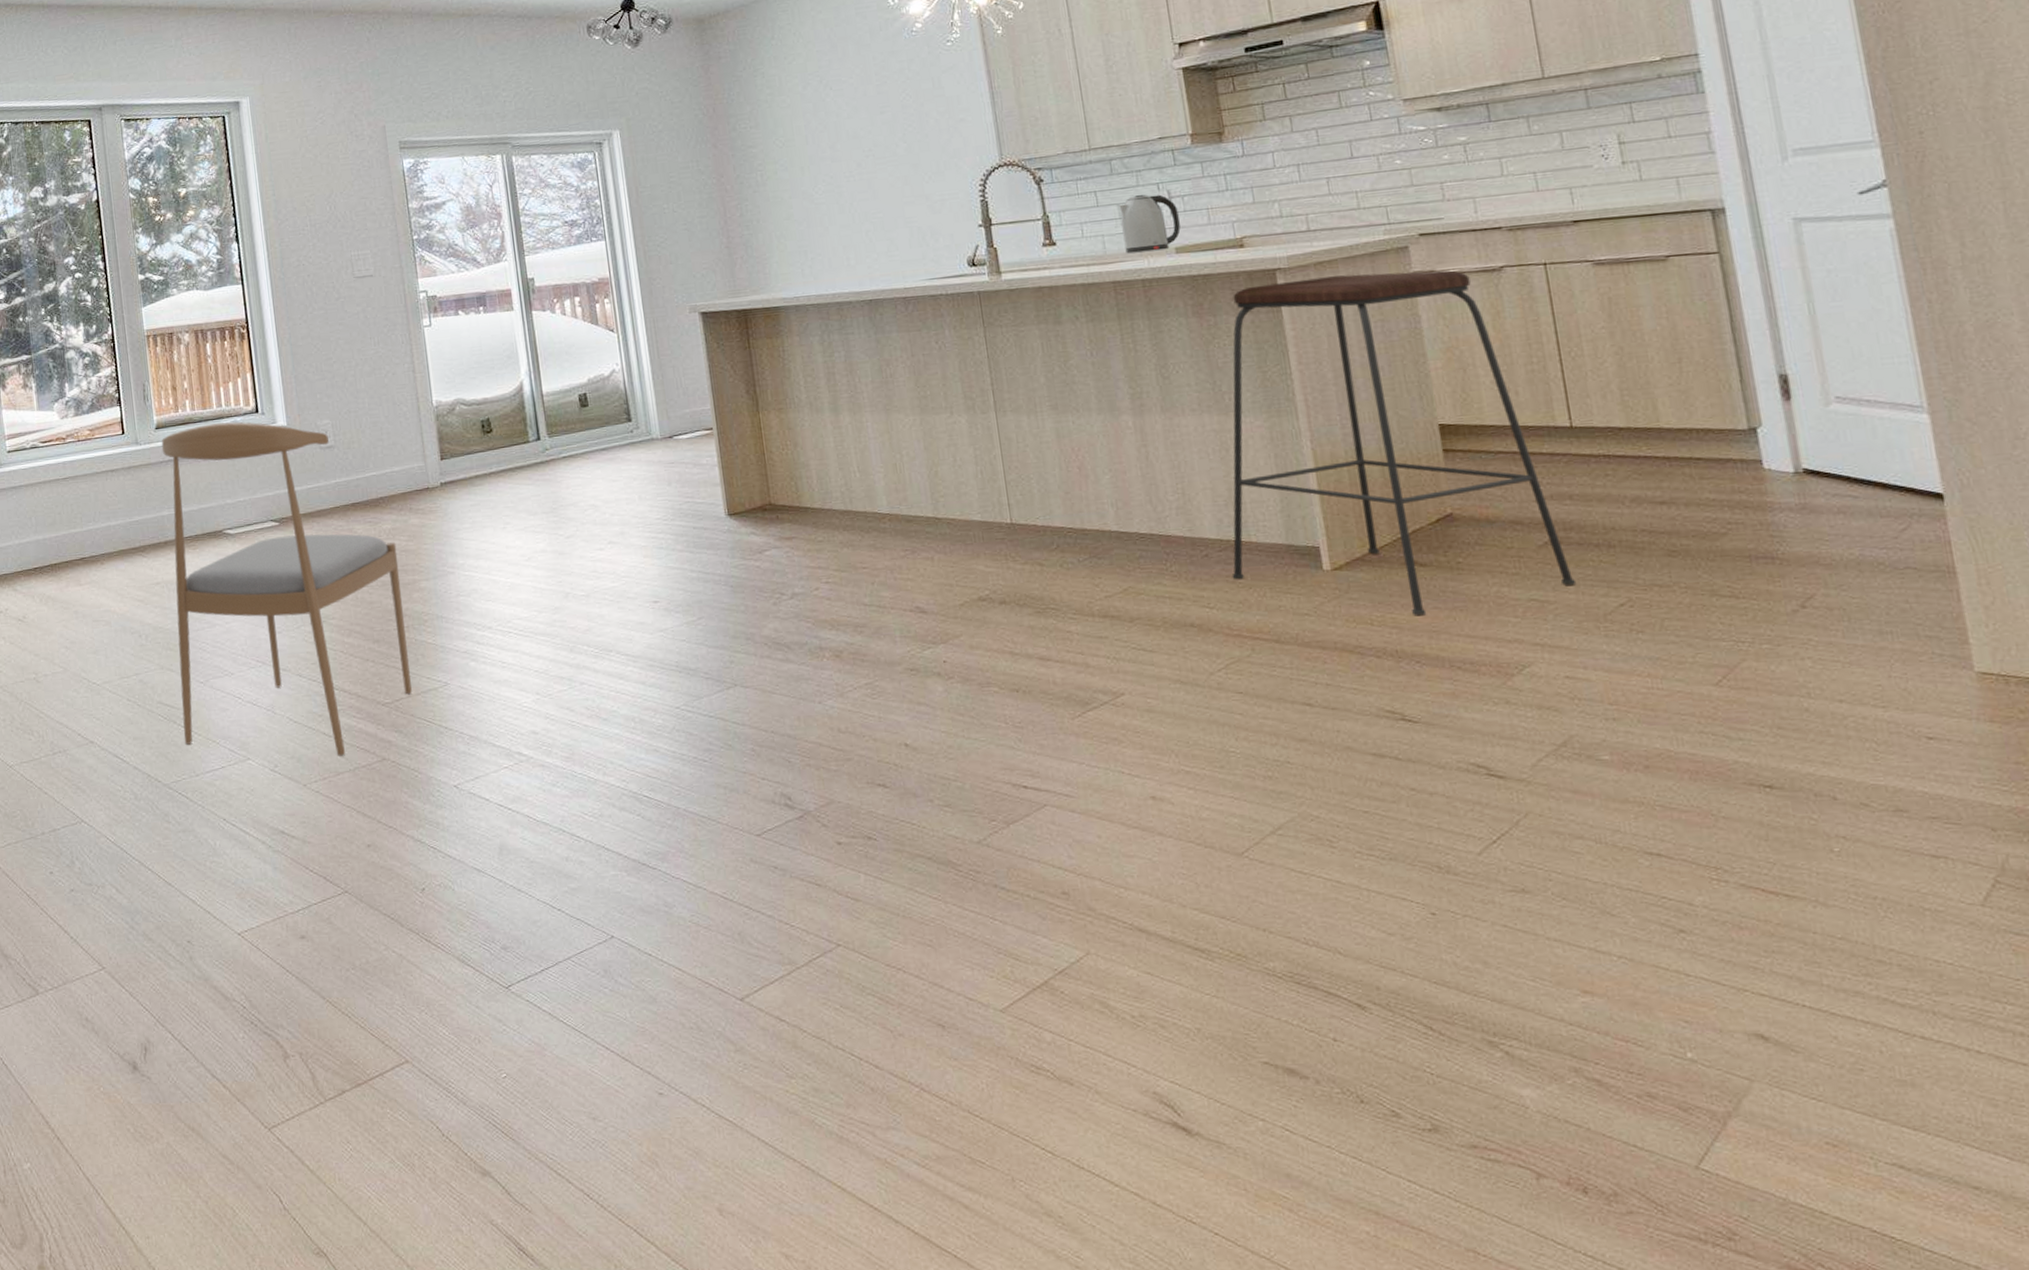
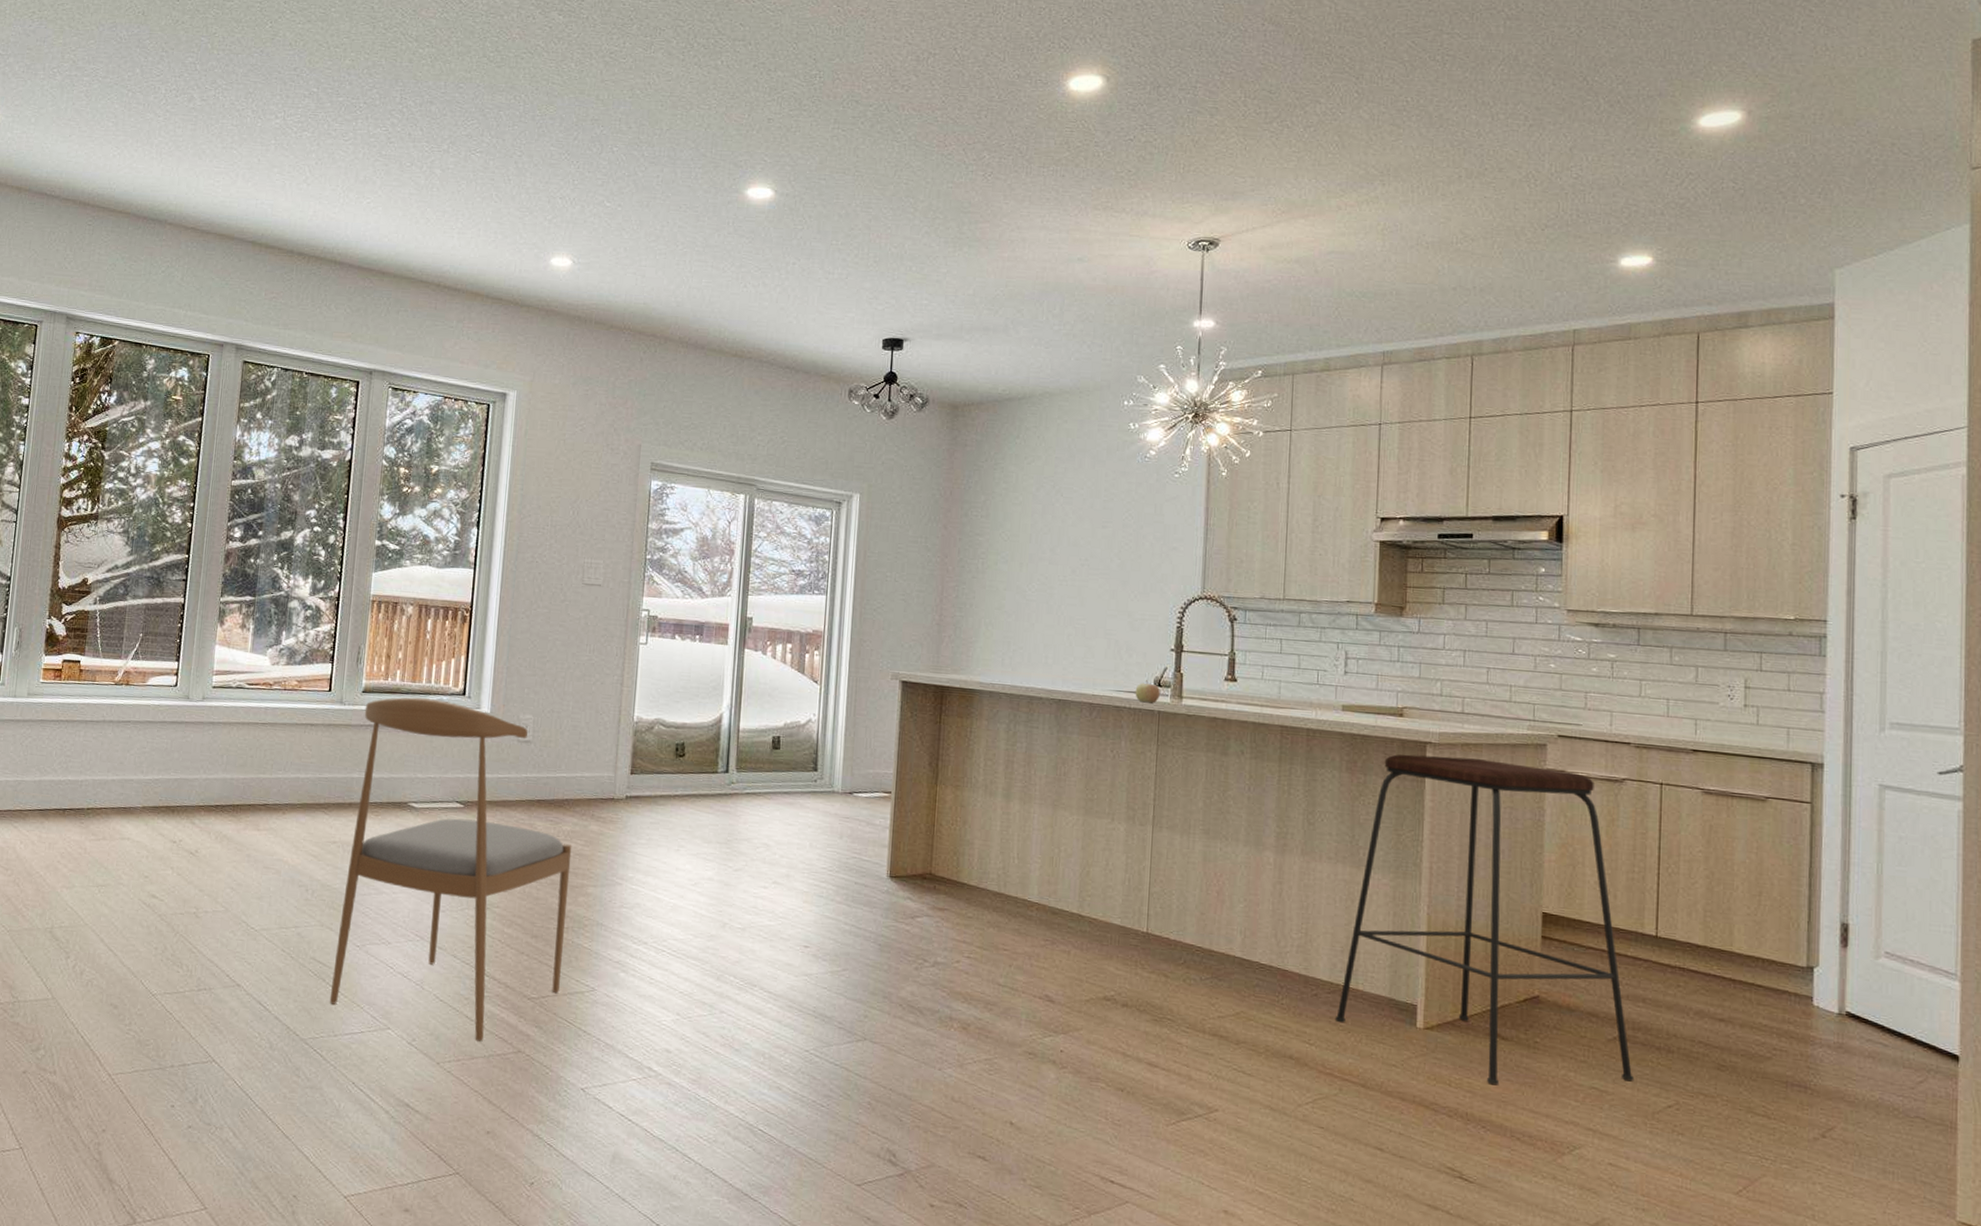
fruit: none [948,262,977,286] -> present [1135,680,1161,704]
kettle: present [1119,194,1181,254] -> none [1298,650,1351,706]

